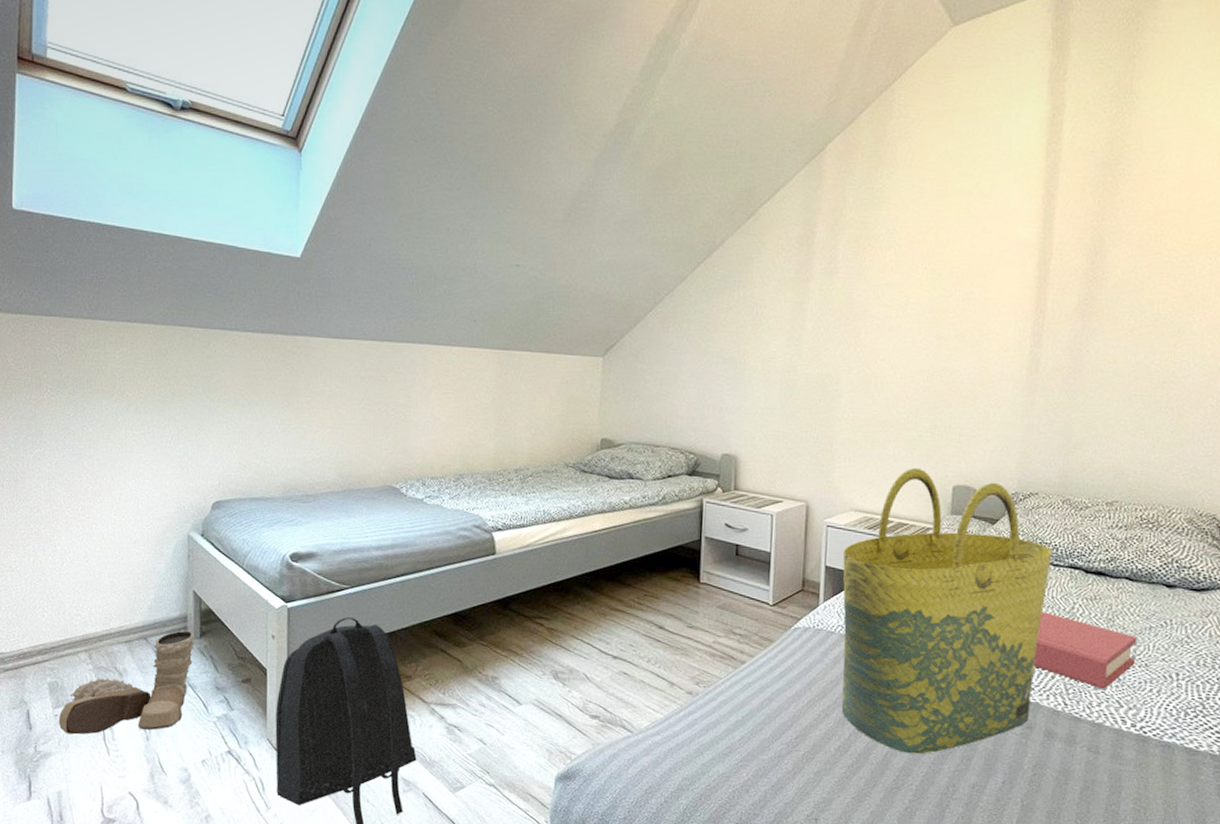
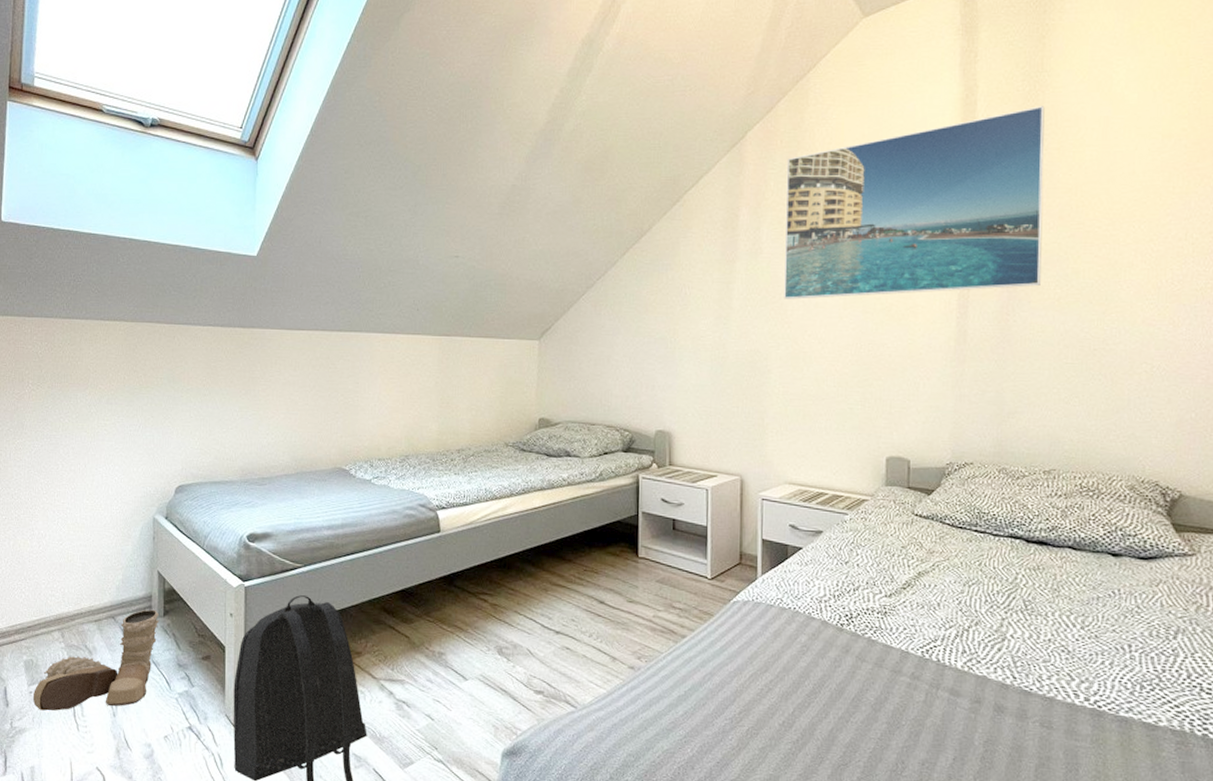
tote bag: present [841,467,1053,755] -> none [779,440,991,730]
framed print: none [858,129,1131,323] -> present [784,106,1045,300]
hardback book: present [1033,611,1138,689] -> none [978,582,1086,662]

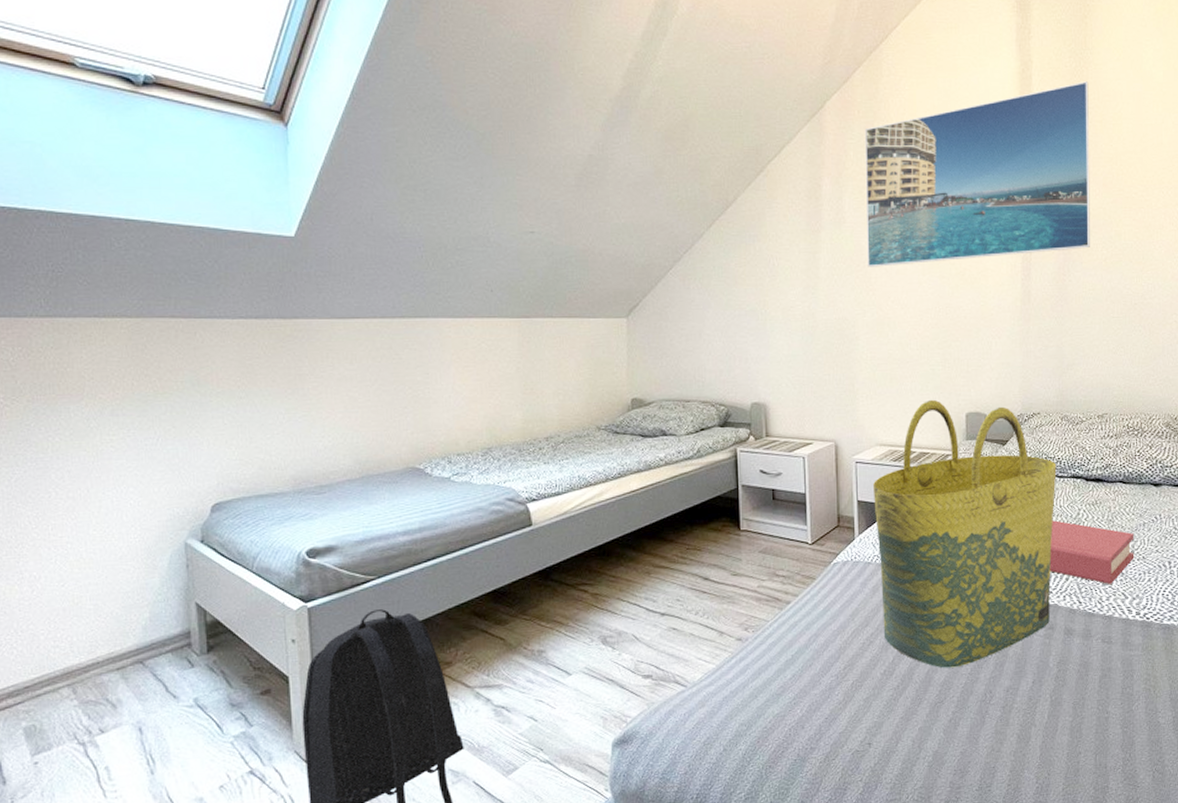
boots: present [32,609,160,711] -> none [39,647,203,782]
tote bag: none [779,440,991,730] -> present [873,399,1057,668]
hardback book: none [978,582,1086,662] -> present [1049,520,1135,584]

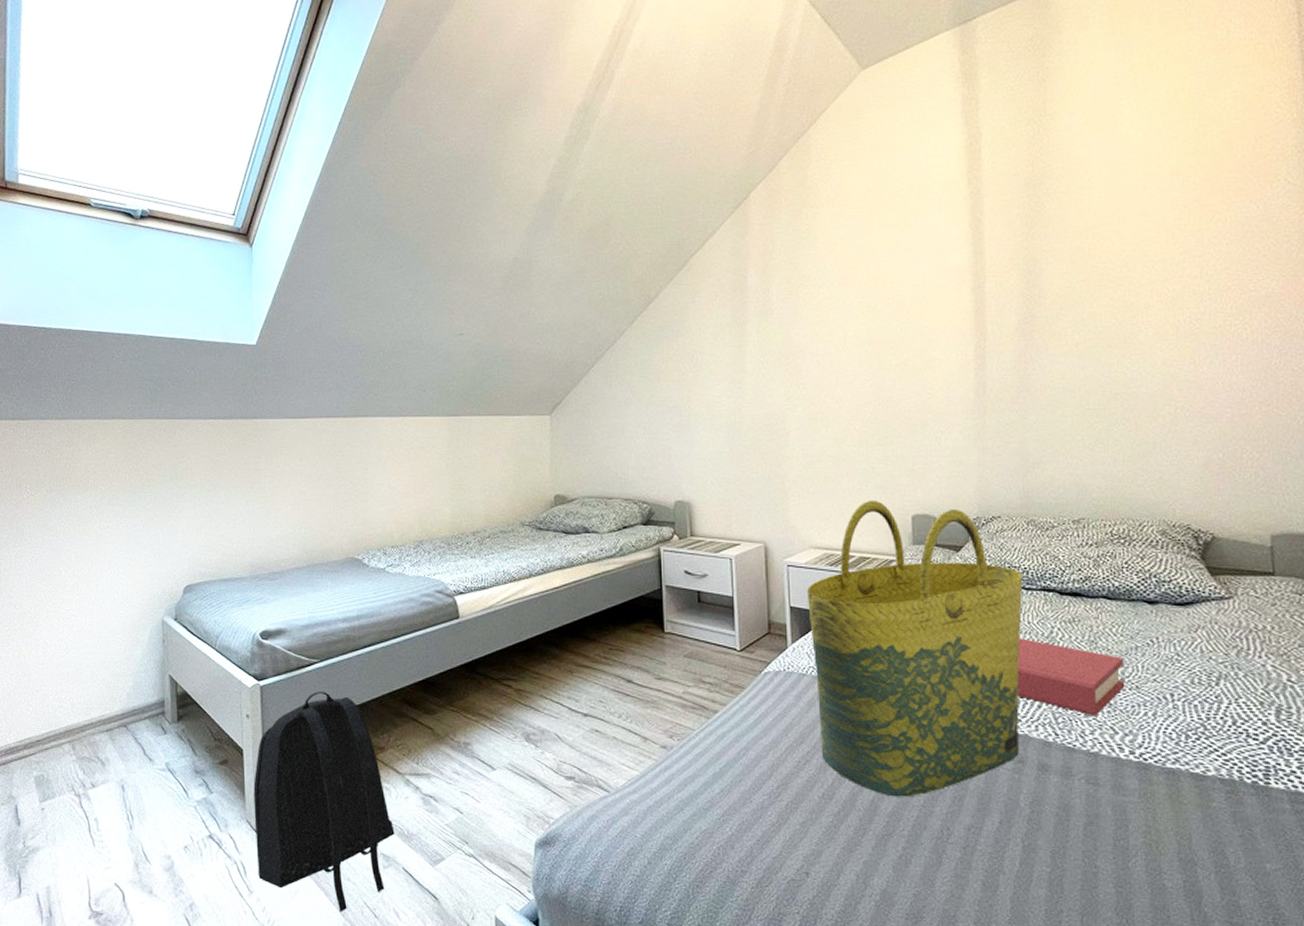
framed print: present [864,81,1090,267] -> none [792,150,1057,360]

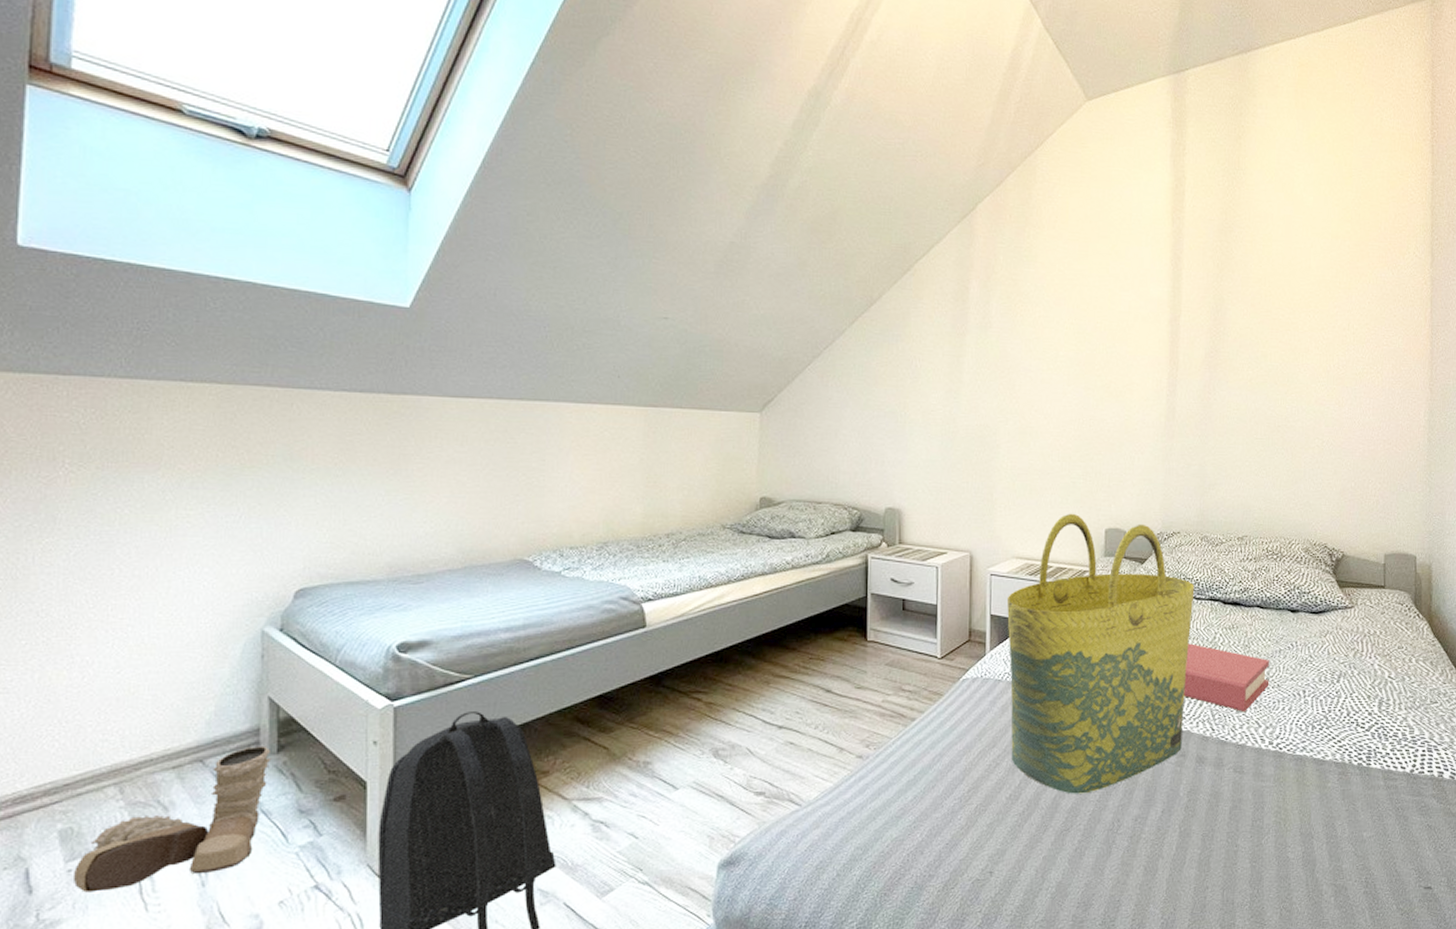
boots: none [45,715,174,828] -> present [72,746,272,893]

